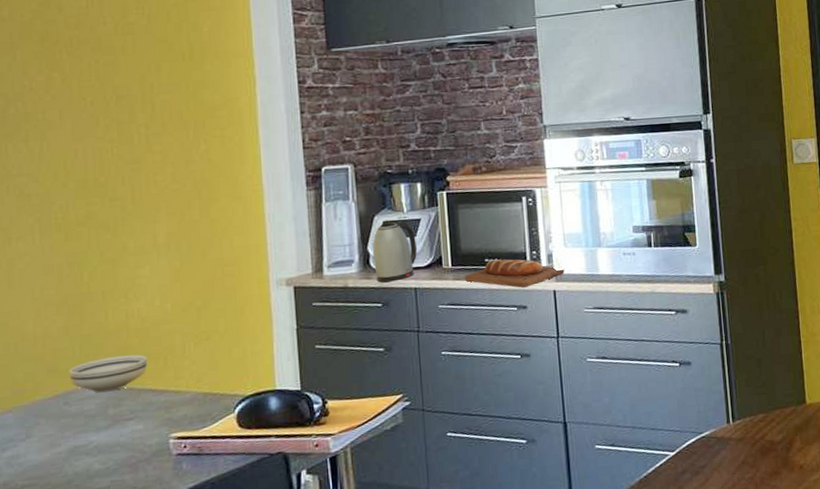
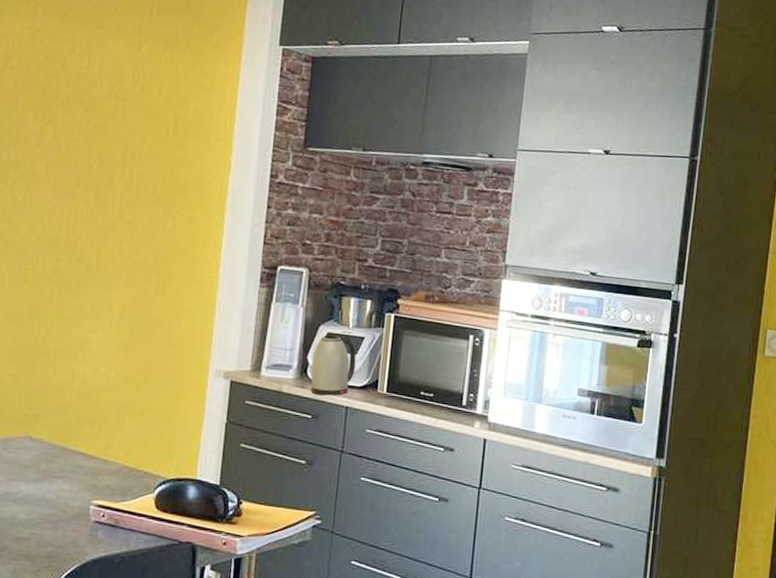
bowl: present [69,354,148,393] -> none [12,412,85,447]
bread loaf: present [465,259,565,289] -> none [397,394,499,431]

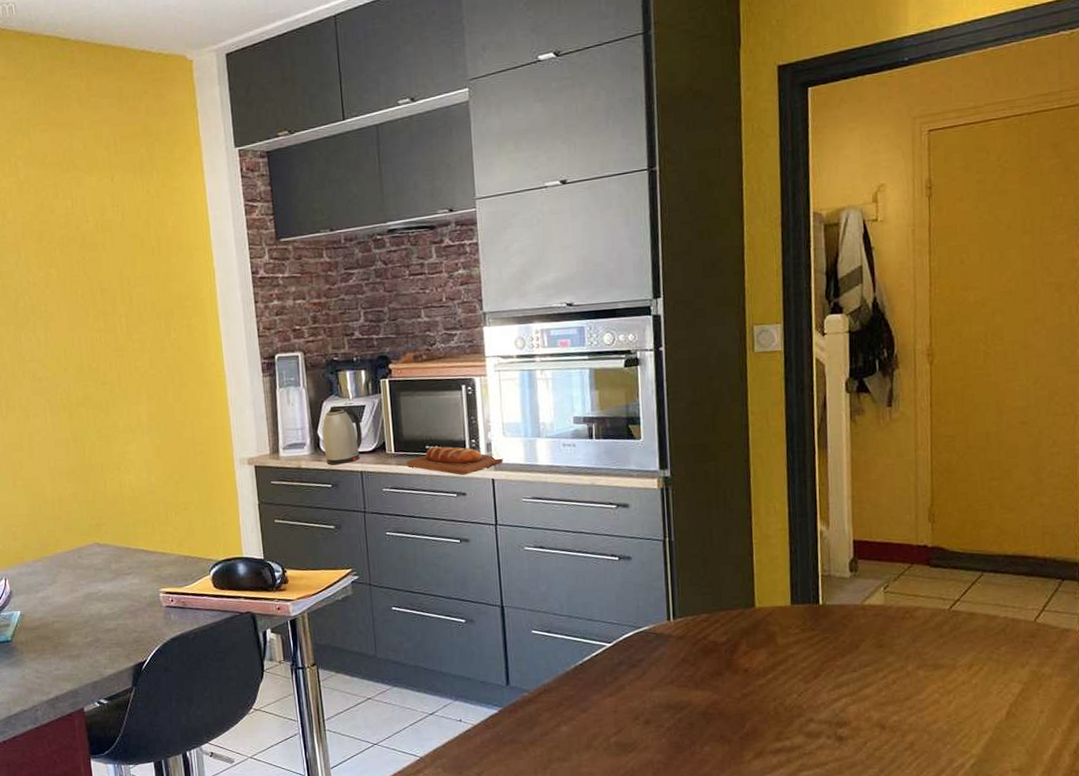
bread loaf: none [397,394,499,431] -> present [407,446,503,476]

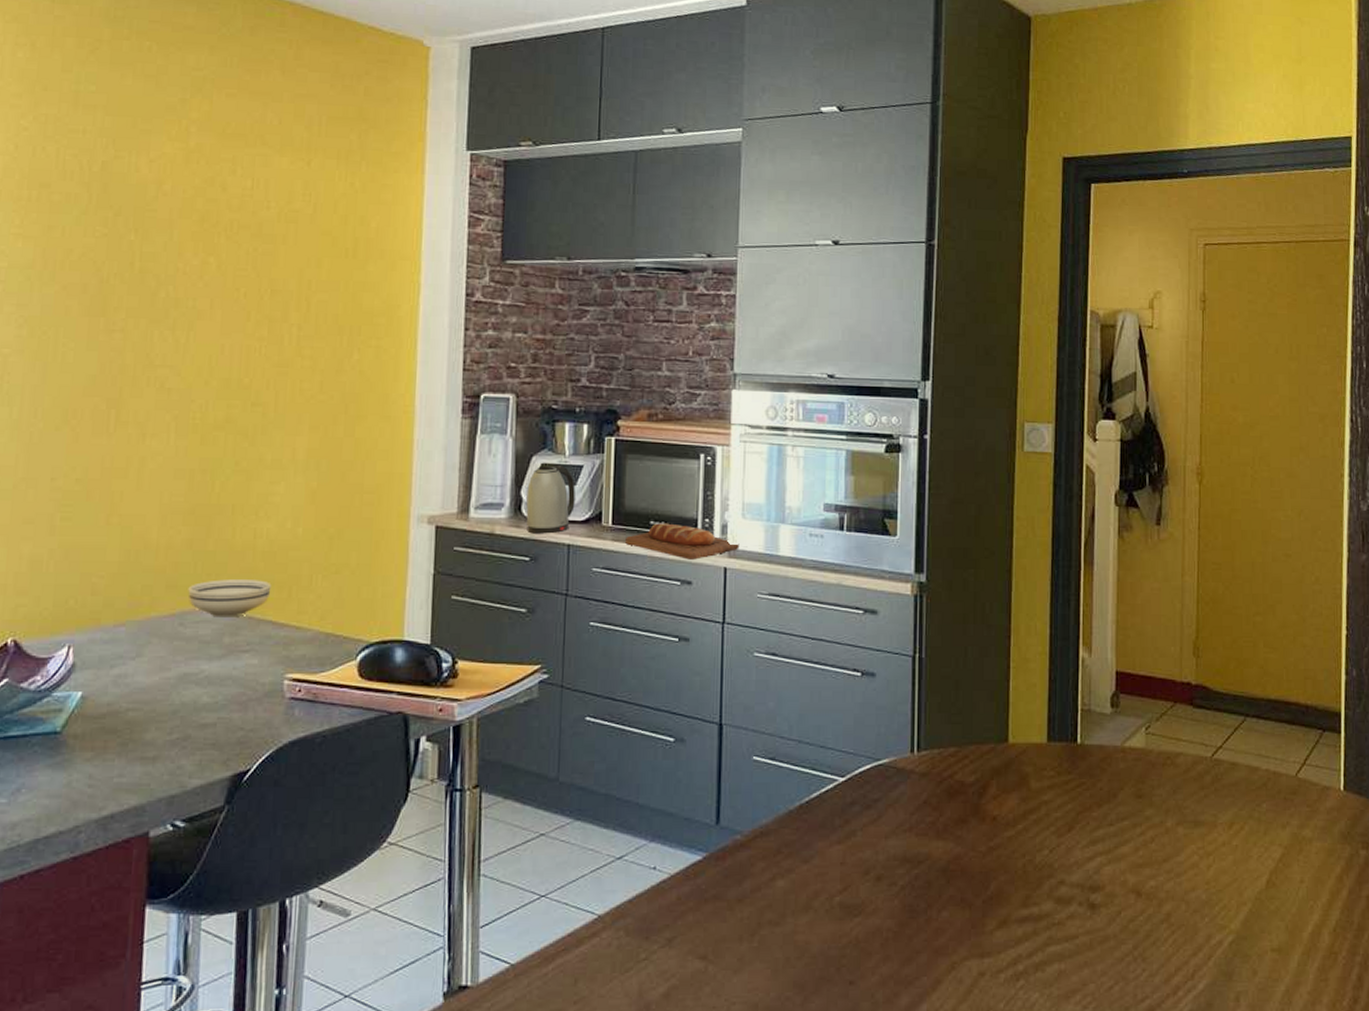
bowl: none [80,519,140,550] -> present [188,579,272,618]

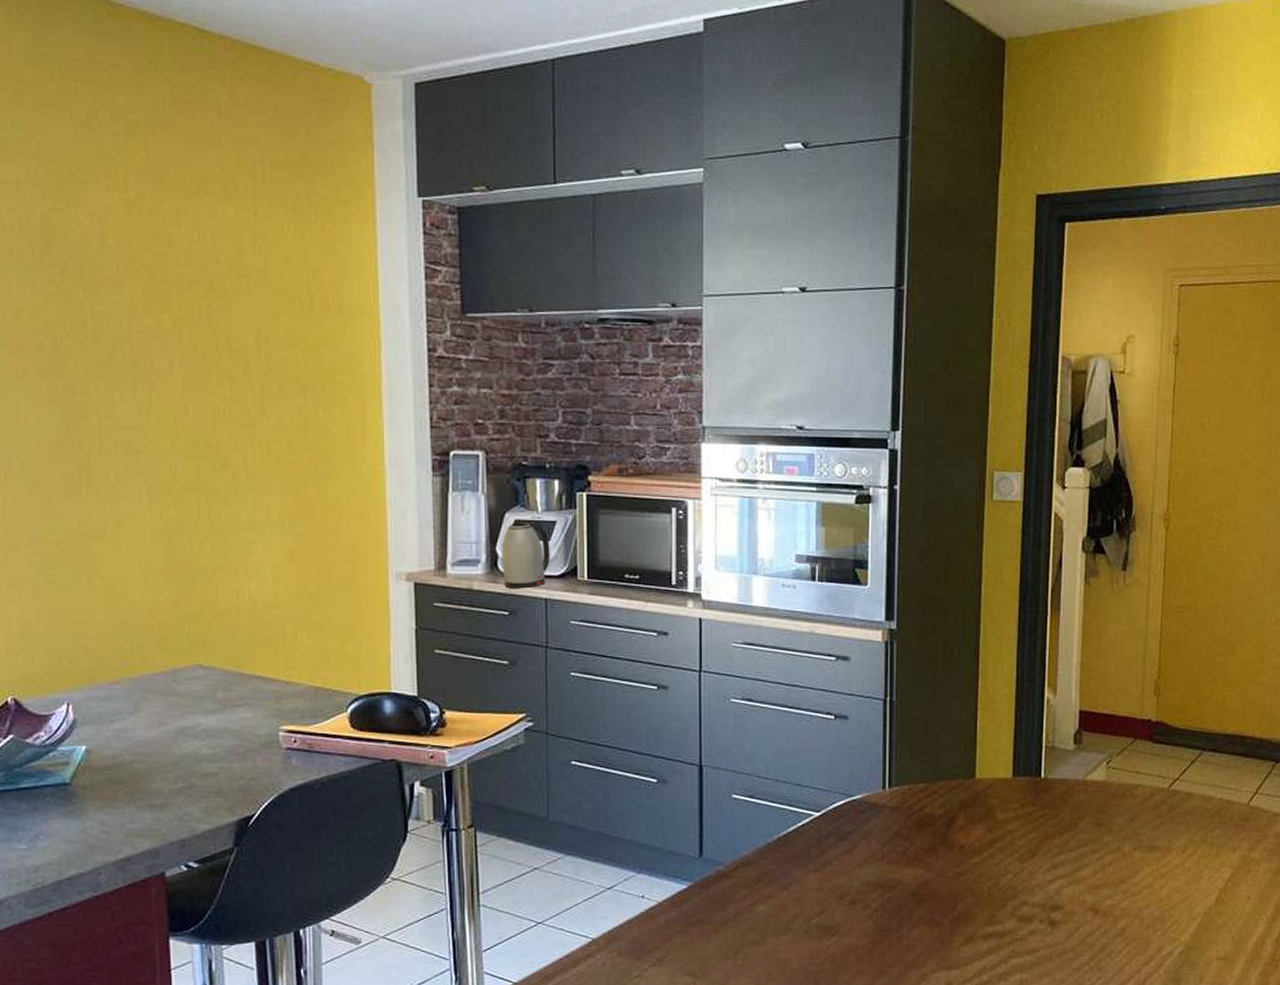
bowl: present [188,579,272,618] -> none [177,637,259,674]
bread loaf: present [625,523,740,561] -> none [602,576,714,613]

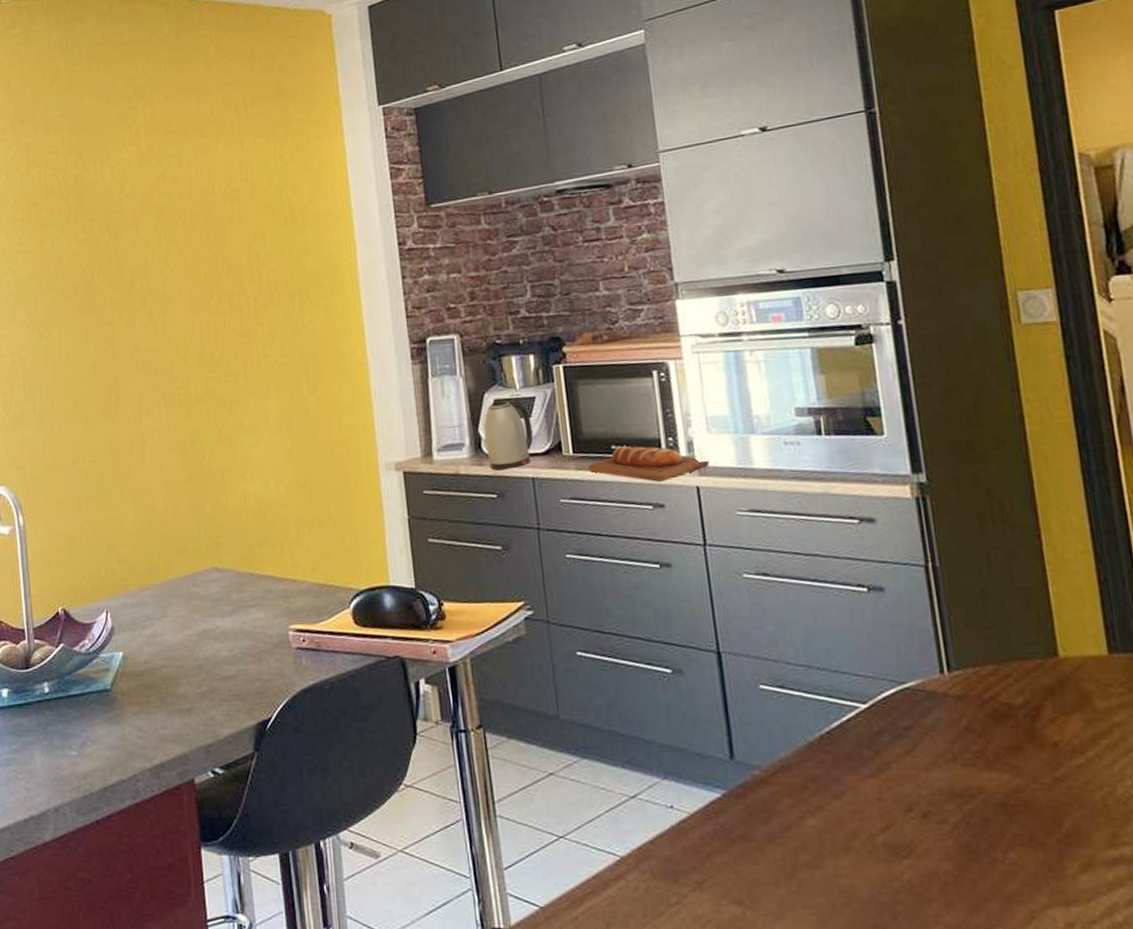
bread loaf: none [602,576,714,613] -> present [589,446,710,483]

